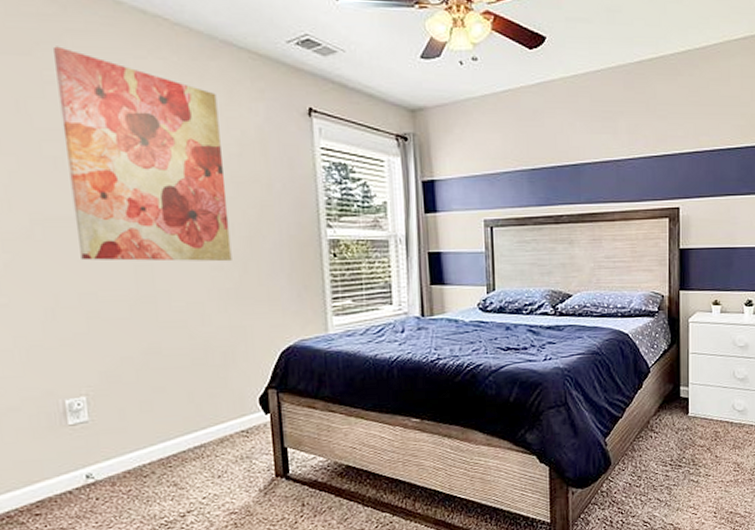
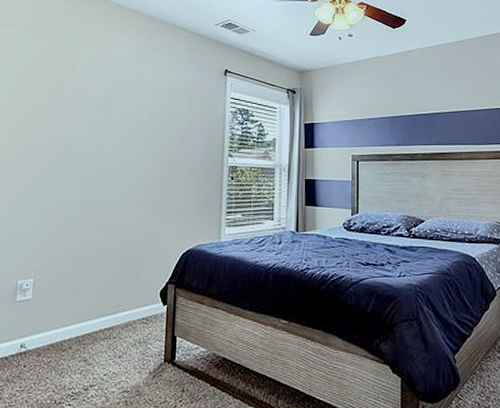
wall art: present [54,46,232,262] -> none [51,29,162,180]

